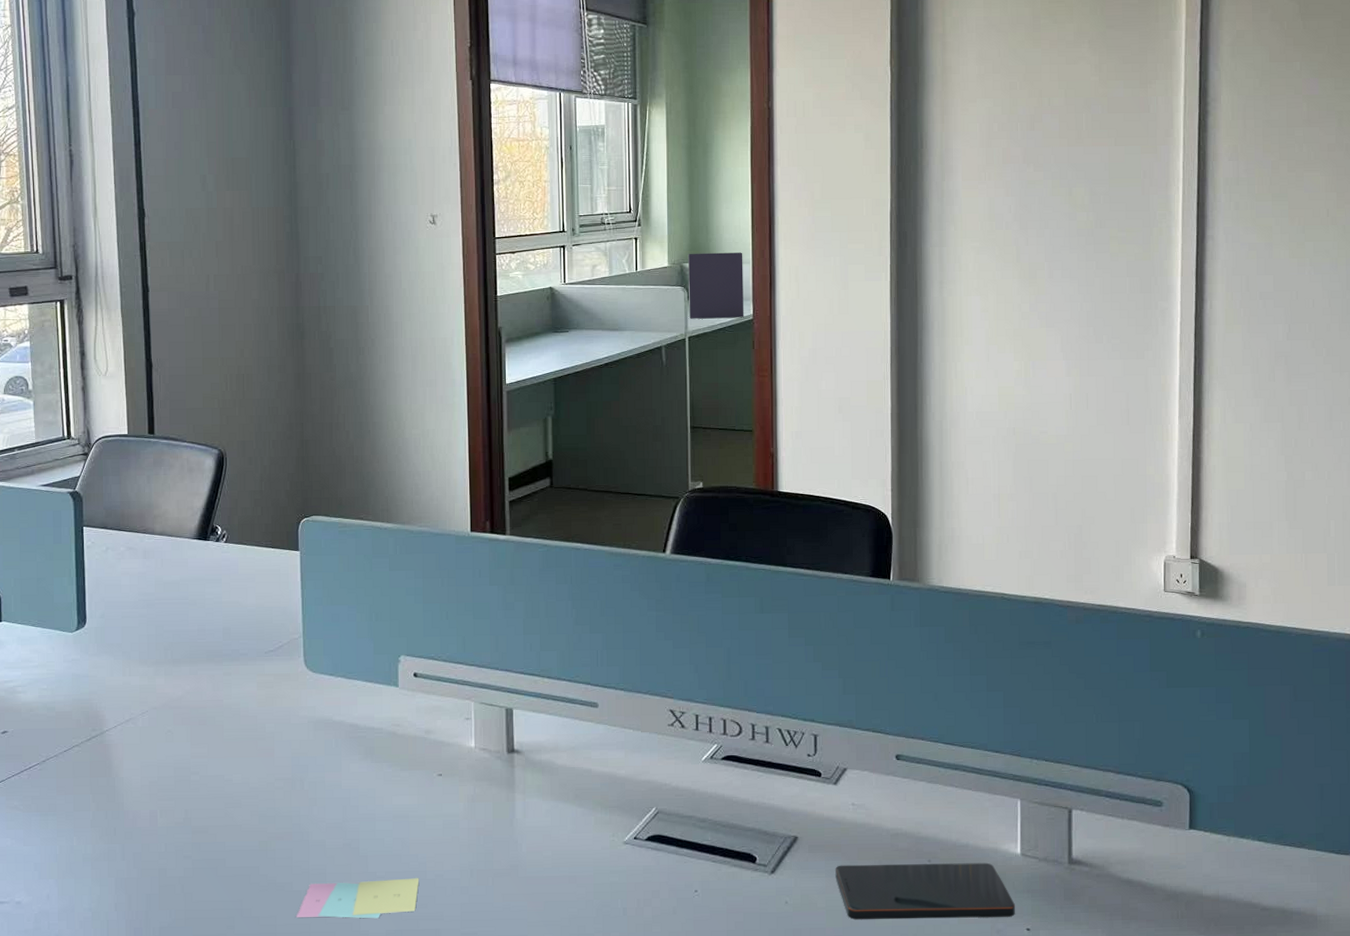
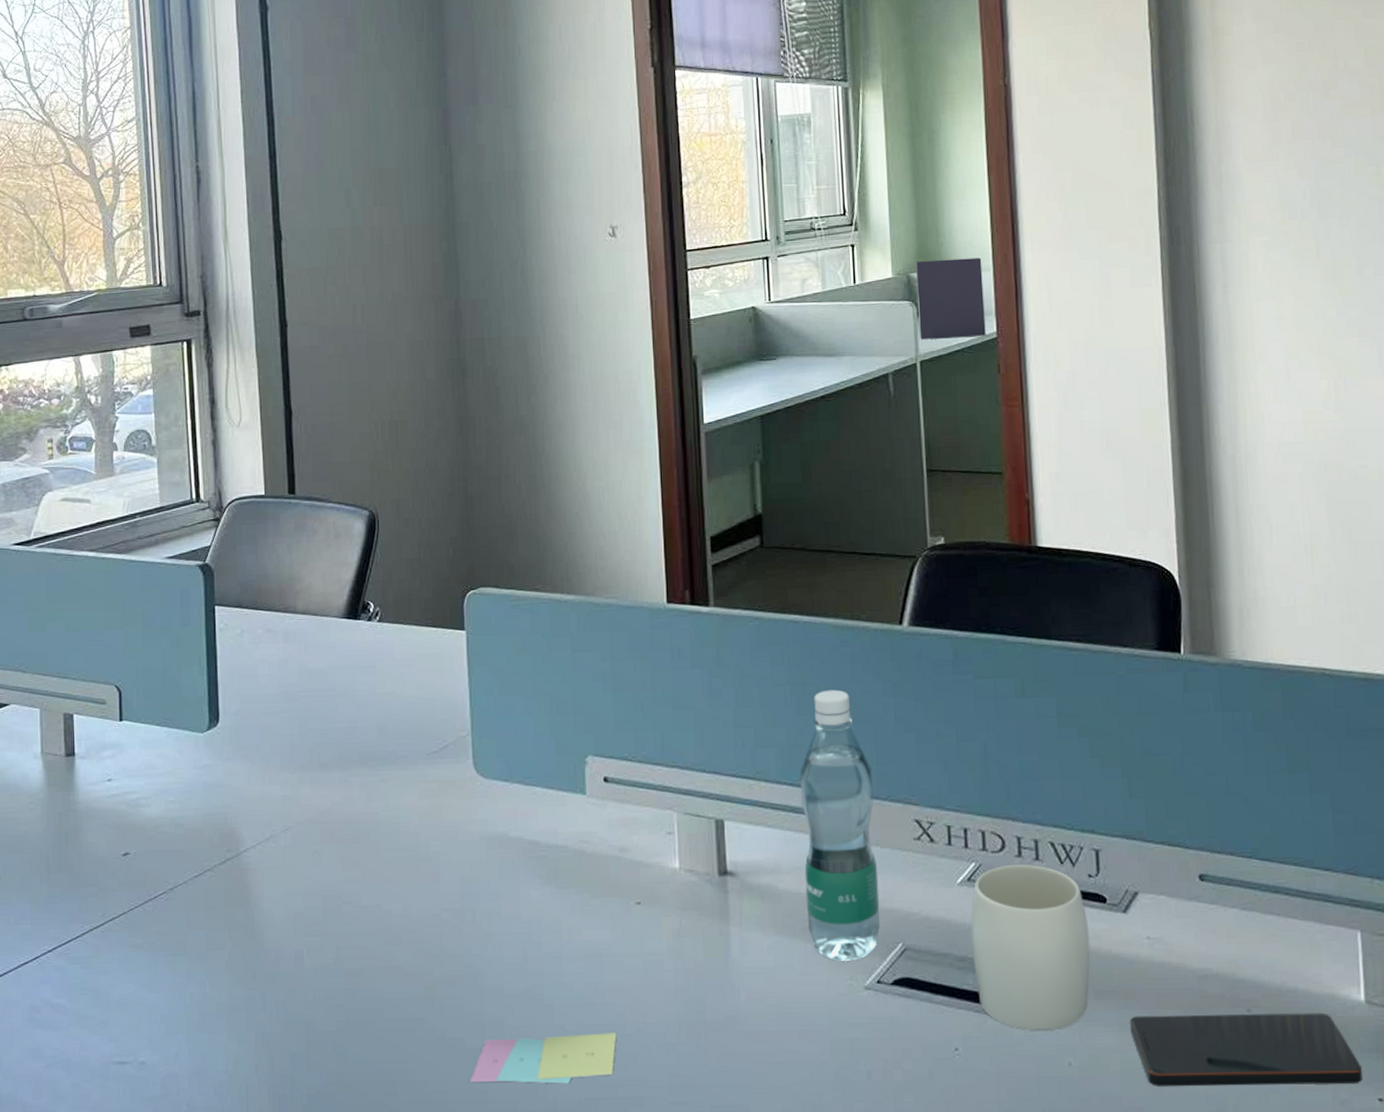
bottle: none [577,604,638,822] -> present [800,689,880,961]
mug: none [711,745,807,877] -> present [970,864,1090,1031]

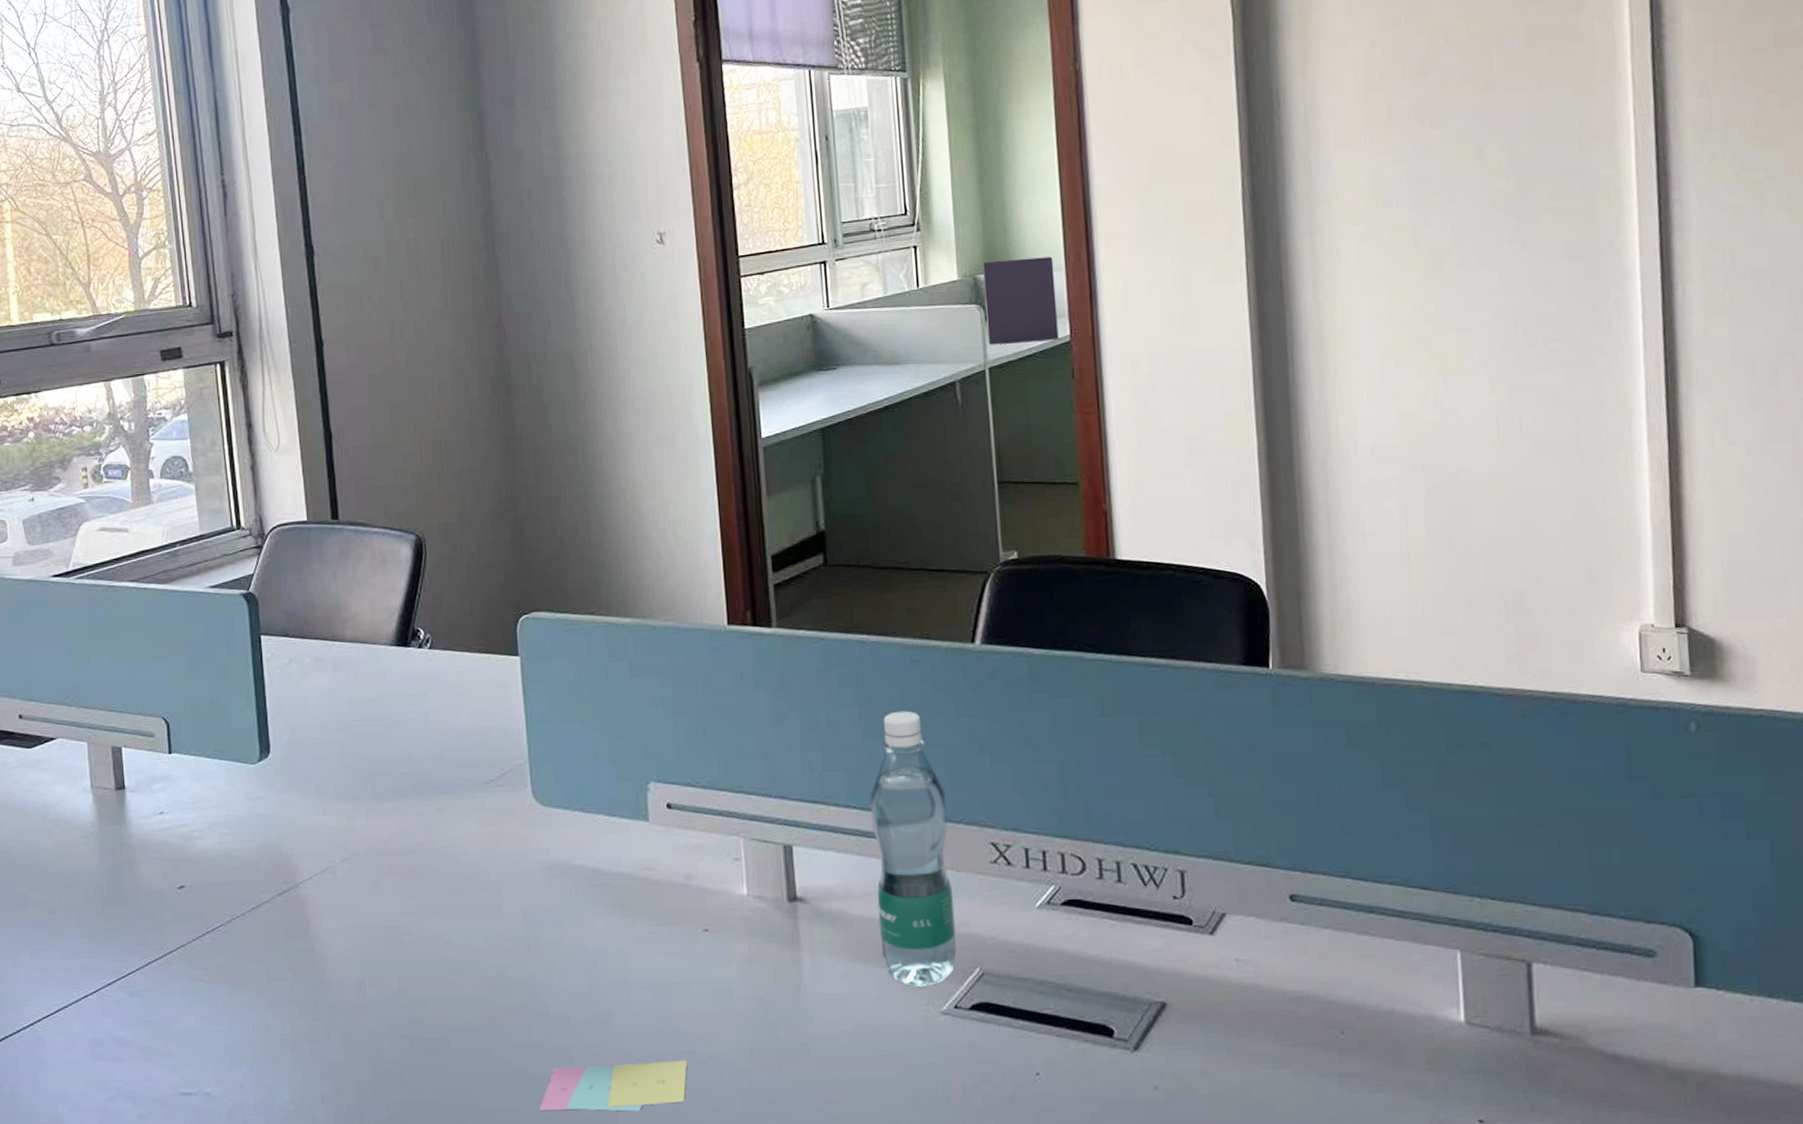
mug: present [970,864,1090,1031] -> none [1050,886,1176,1055]
phone: present [1130,1012,1362,1086] -> none [1218,1034,1462,1109]

